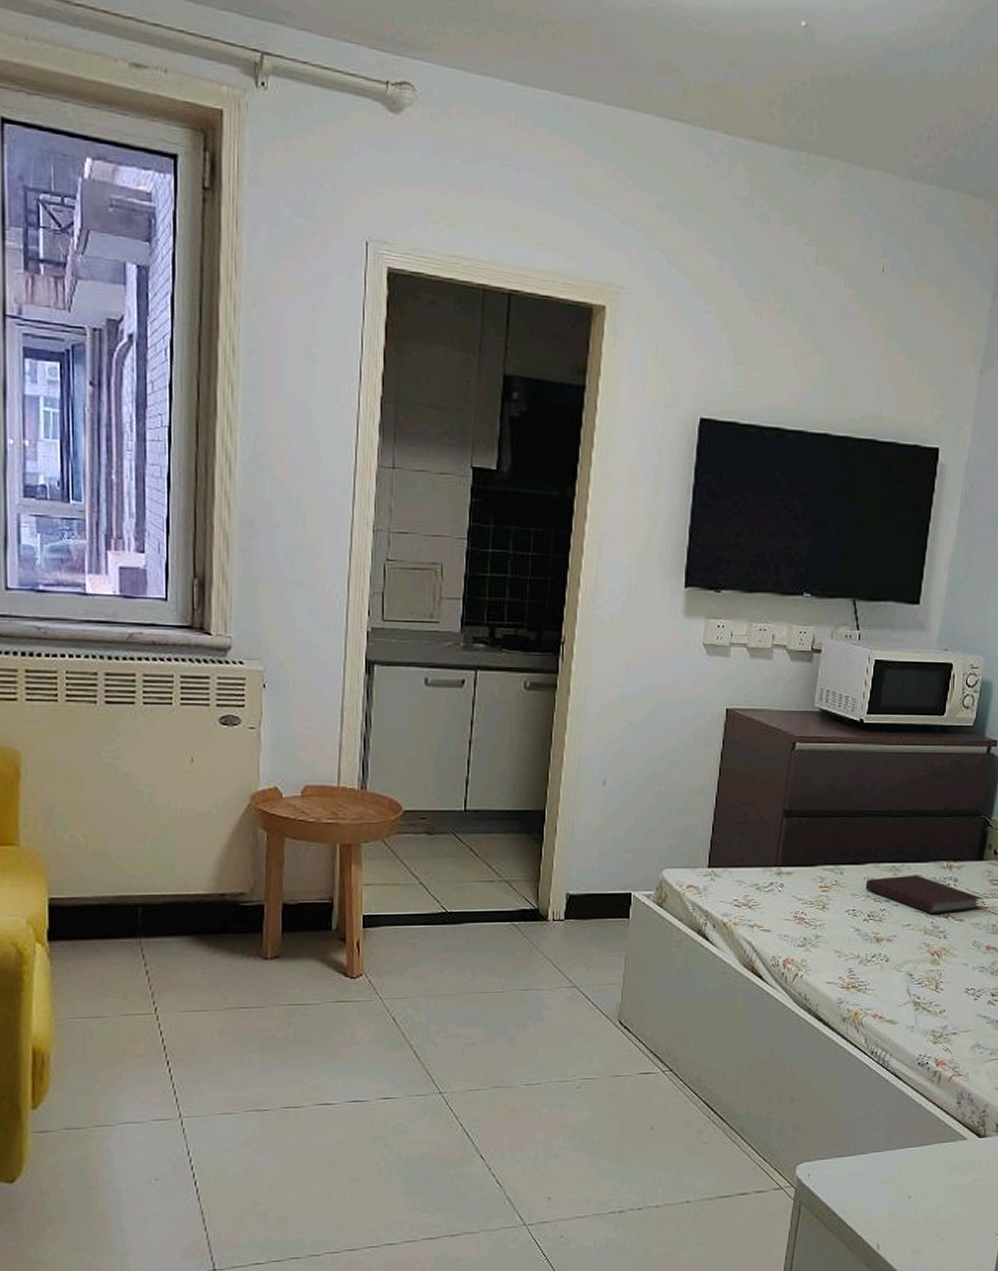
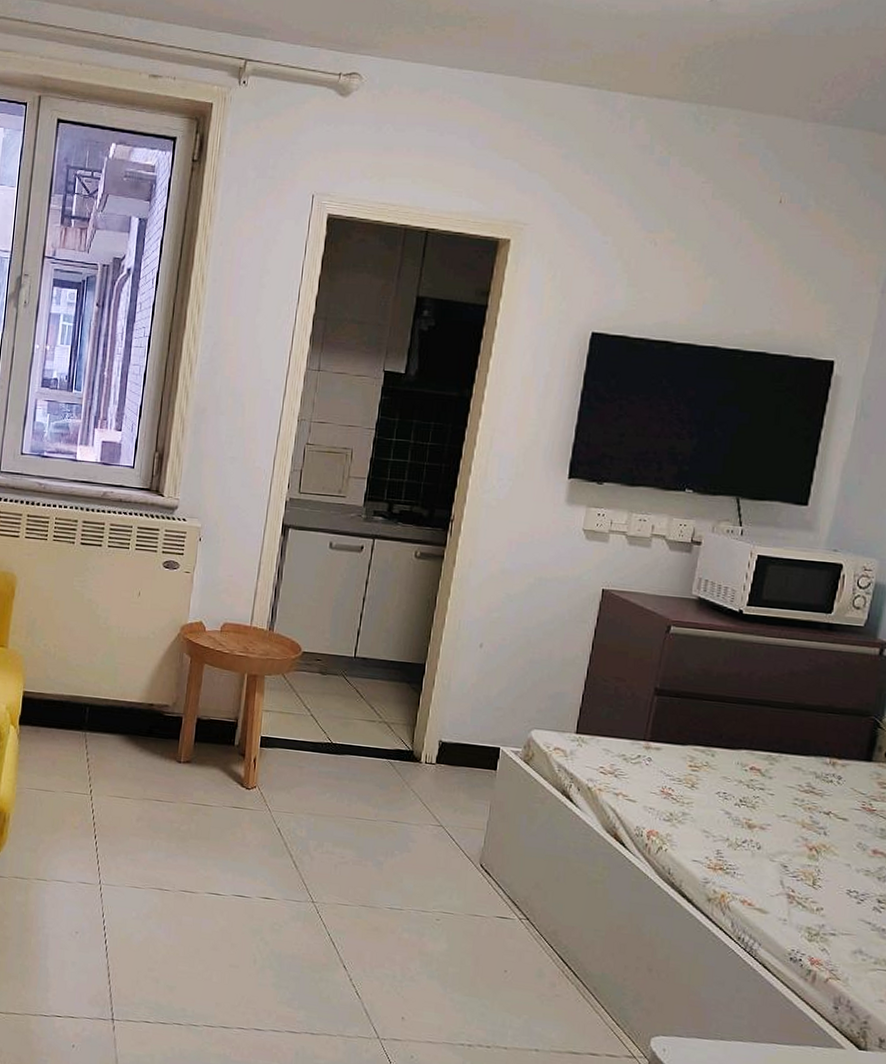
notebook: present [865,874,984,915] -> none [738,764,872,812]

